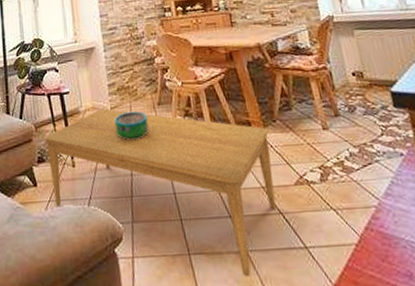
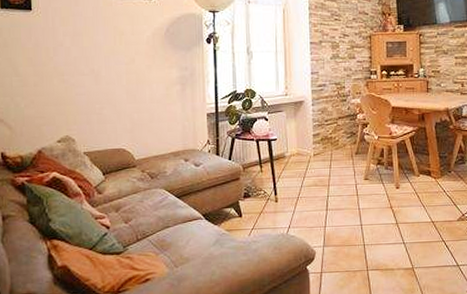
coffee table: present [46,109,276,277] -> none [253,155,444,286]
decorative bowl: present [114,111,149,140] -> none [316,158,346,182]

